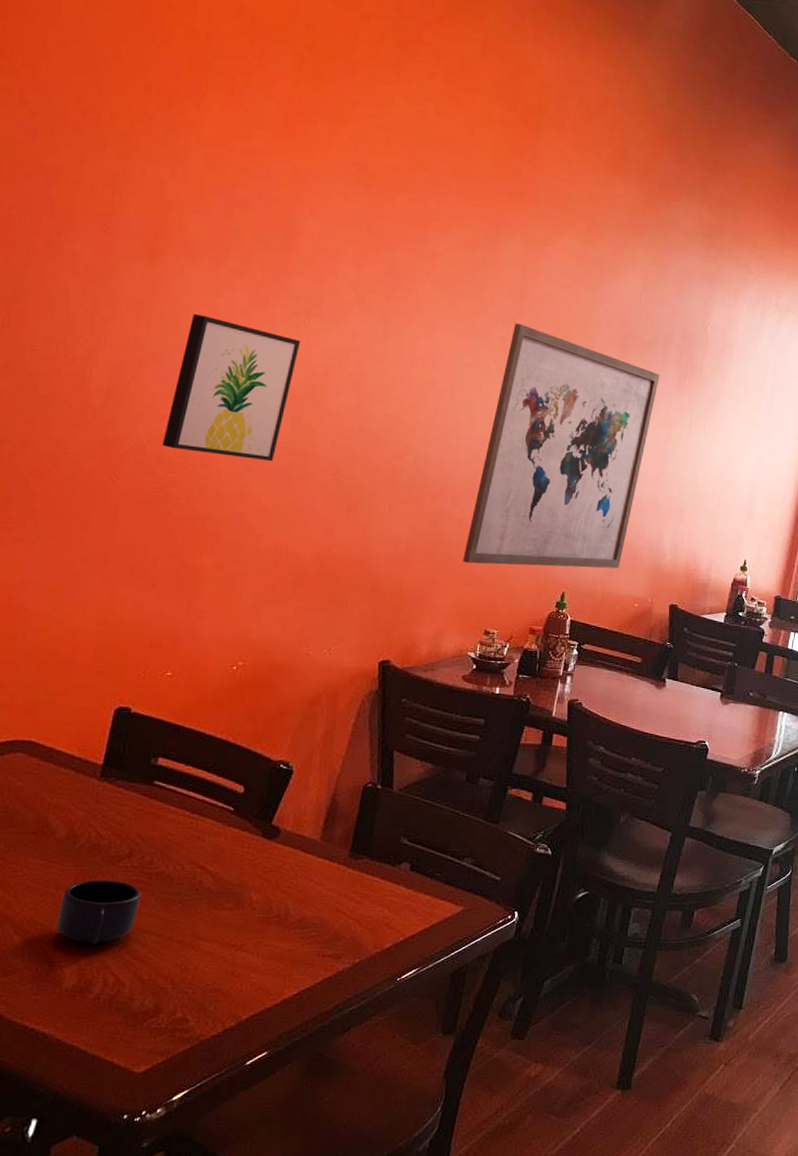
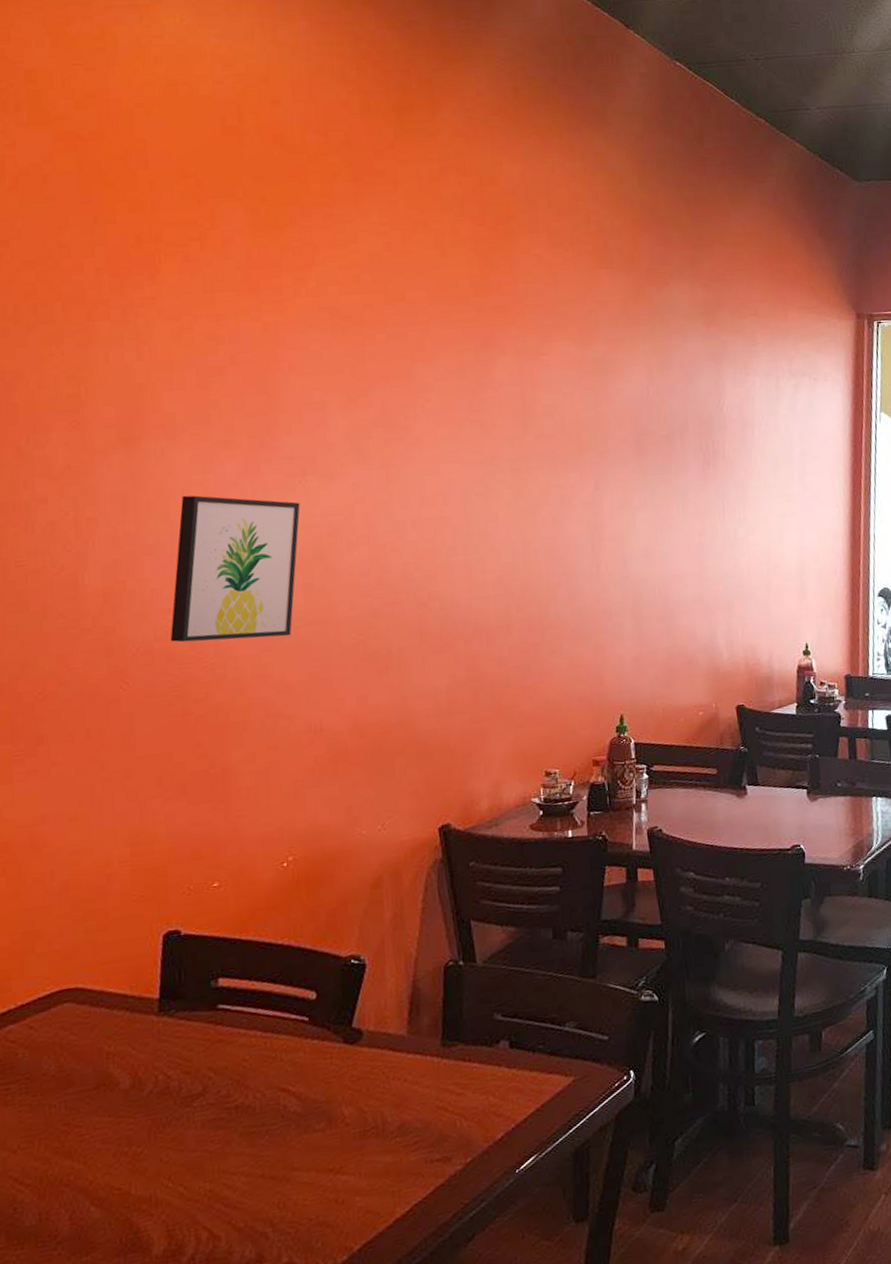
mug: present [56,879,142,944] -> none [135,1123,223,1201]
wall art: present [463,323,660,569] -> none [509,441,683,704]

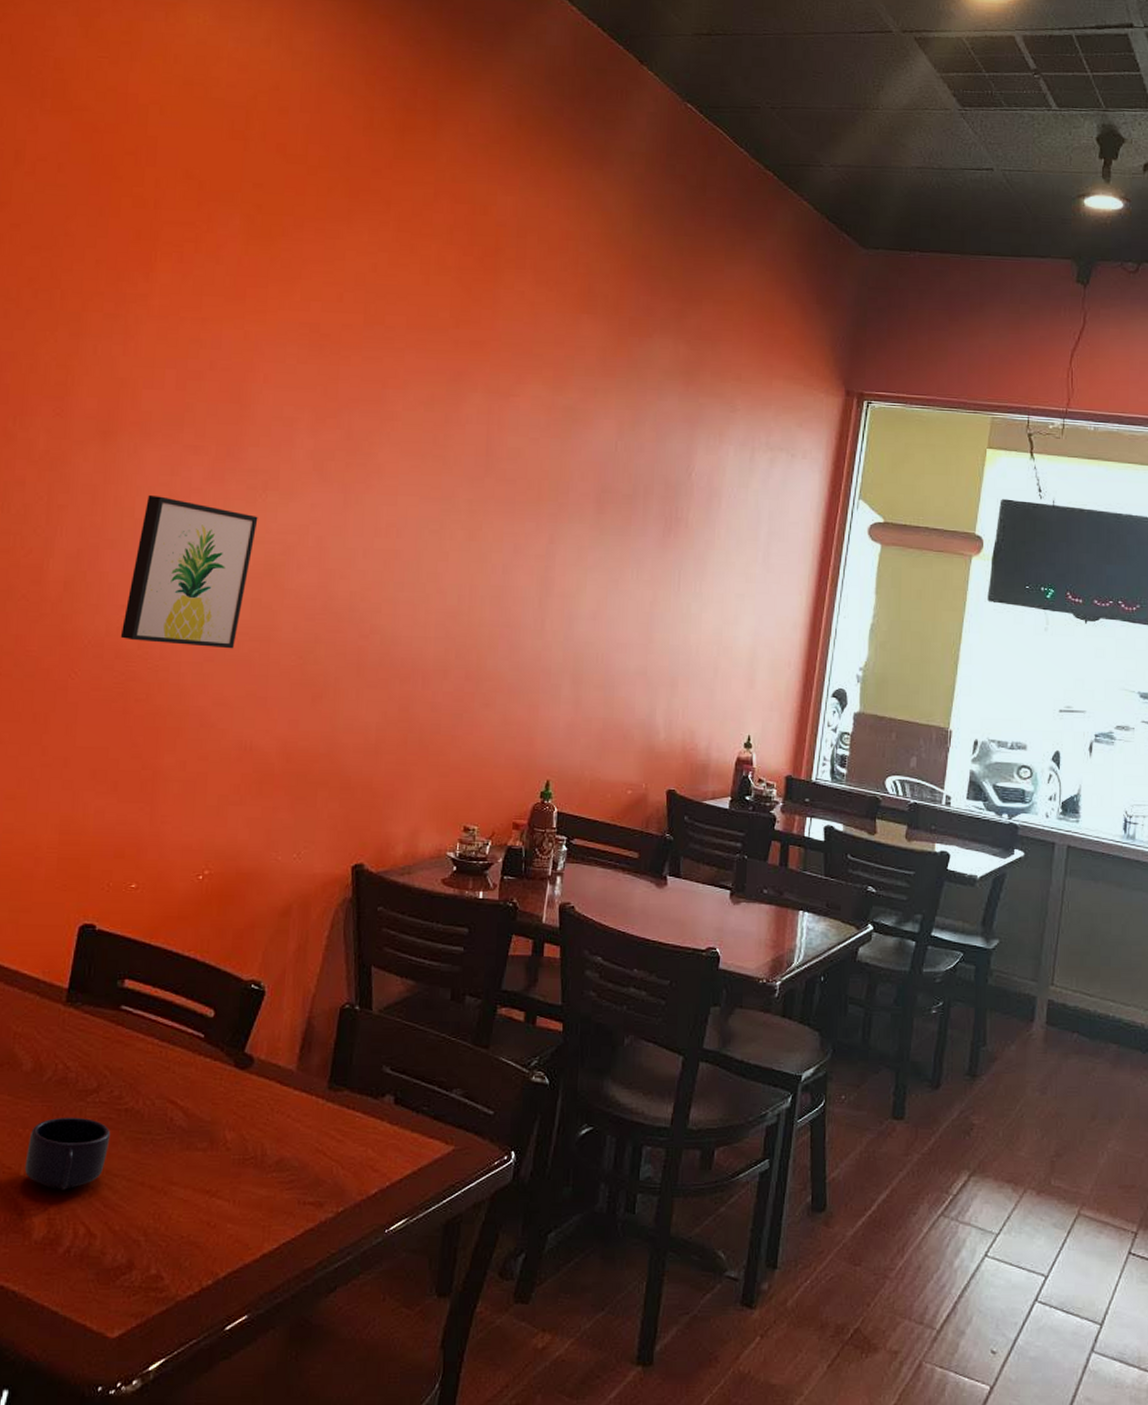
mug: none [135,1123,223,1201] -> present [24,1117,111,1190]

